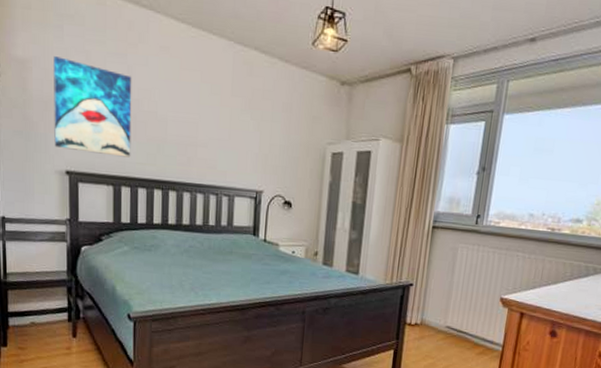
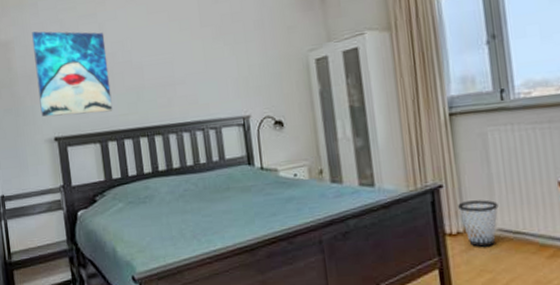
wastebasket: none [421,300,452,339] -> present [458,200,499,247]

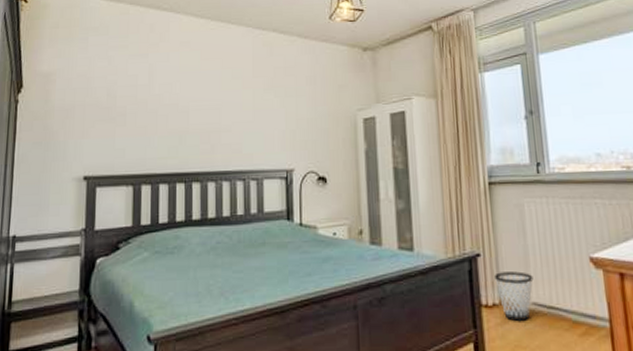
wall art: present [32,31,113,117] -> none [73,66,153,154]

